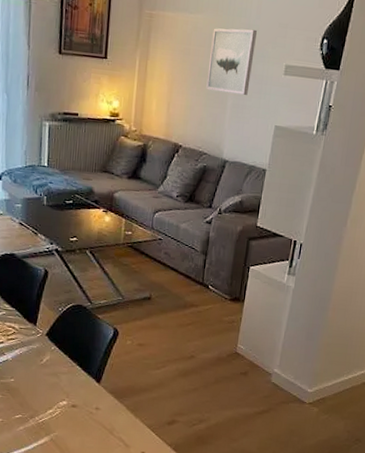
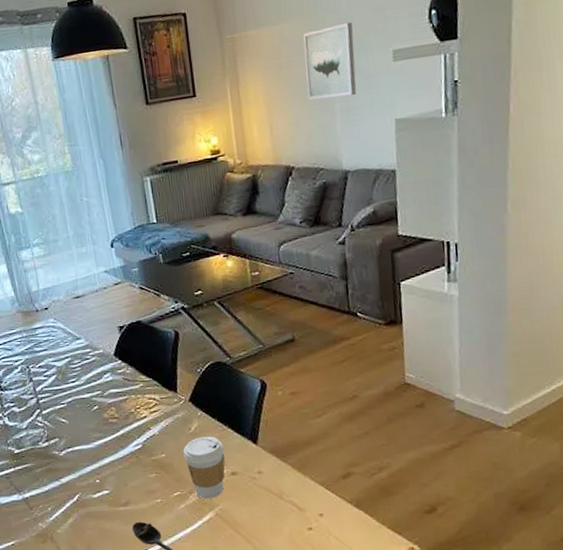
coffee cup: none [31,369,70,425] -> present [183,436,225,499]

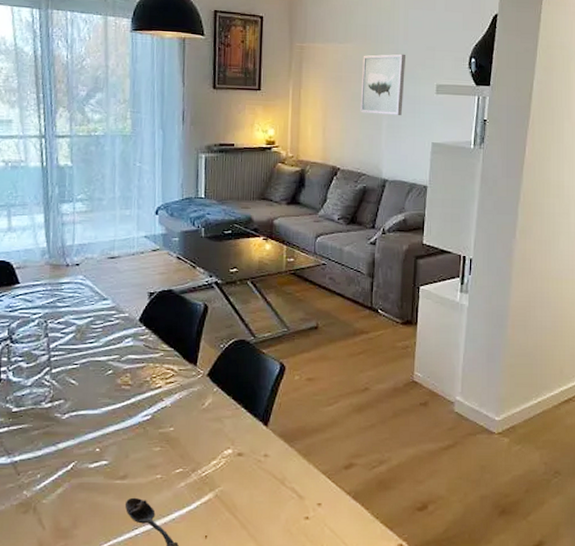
coffee cup: present [183,436,225,499] -> none [192,413,235,478]

